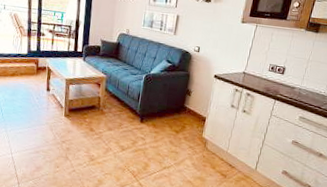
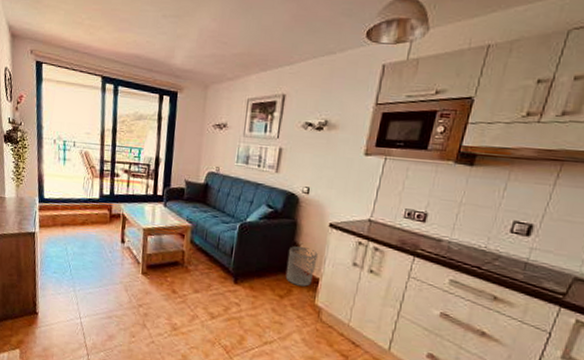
waste bin: none [180,92,205,124] -> present [285,246,318,287]

